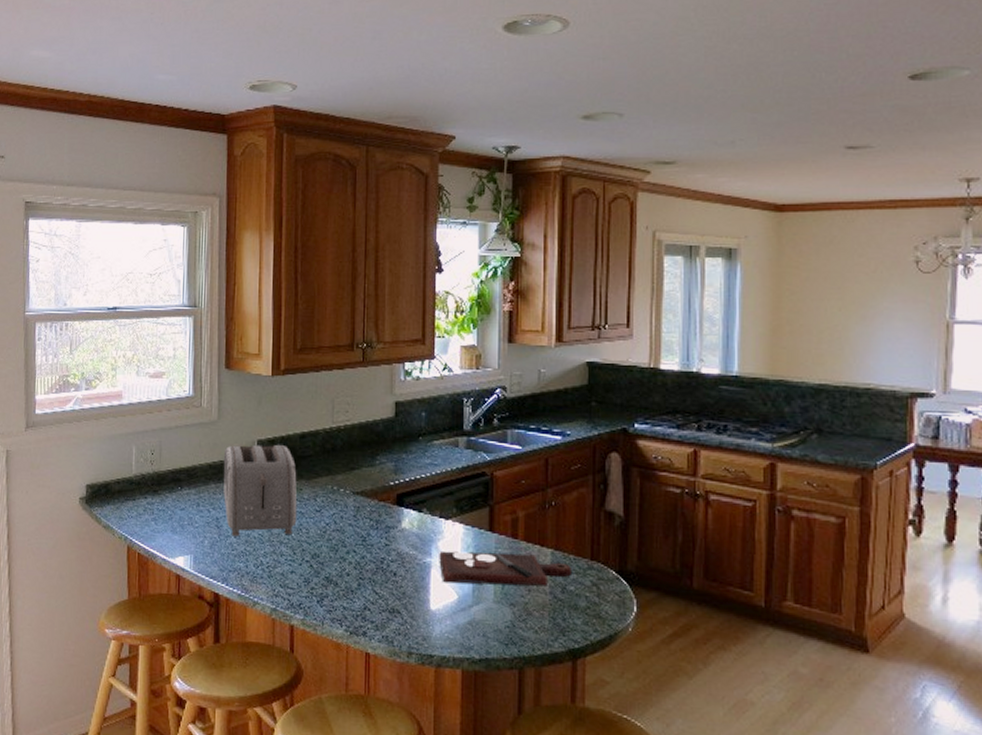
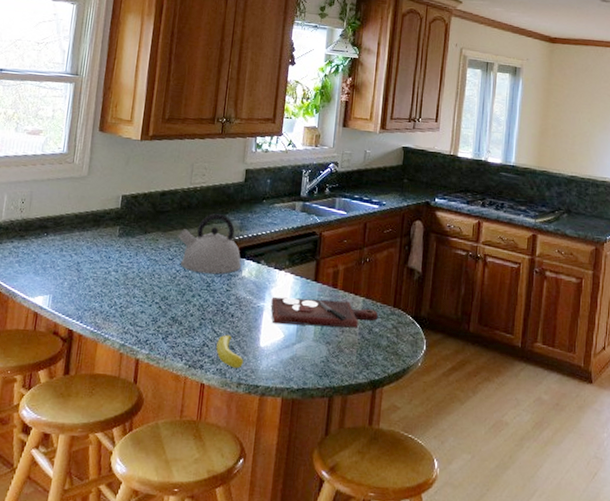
toaster: present [223,444,298,537] -> none [86,198,155,280]
kettle: none [324,456,401,527] -> present [178,213,242,274]
banana: none [379,596,412,636] -> present [216,334,243,369]

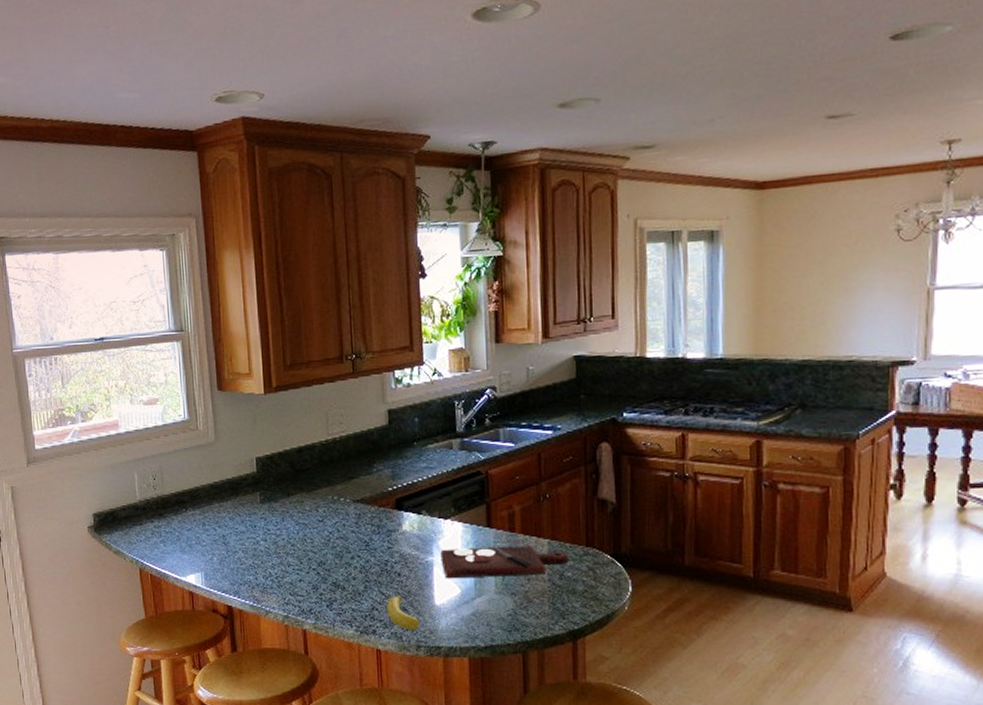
kettle: present [178,213,242,274] -> none [324,465,401,532]

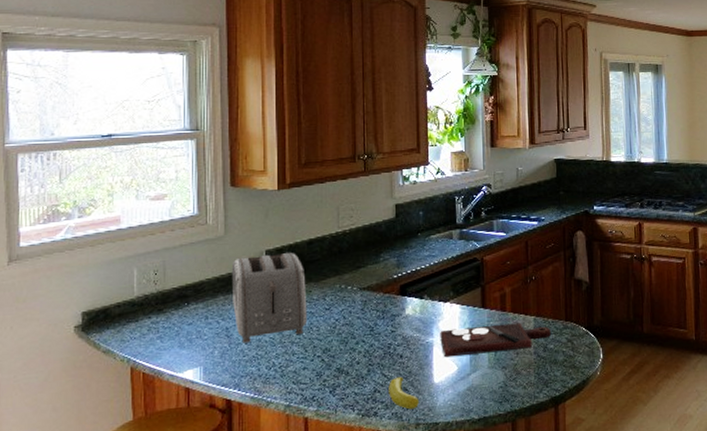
toaster: none [224,460,301,552] -> present [231,252,308,344]

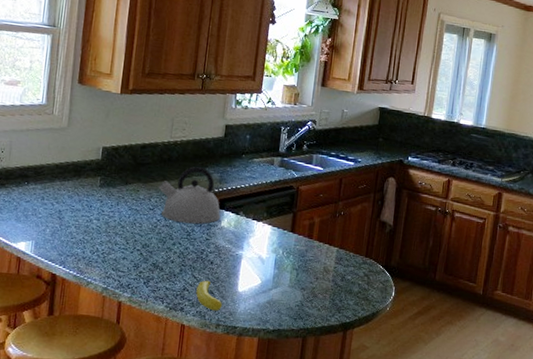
toaster: present [231,252,308,344] -> none [67,150,136,228]
kettle: none [332,254,404,319] -> present [158,167,221,224]
cutting board: present [440,323,551,358] -> none [248,246,351,276]

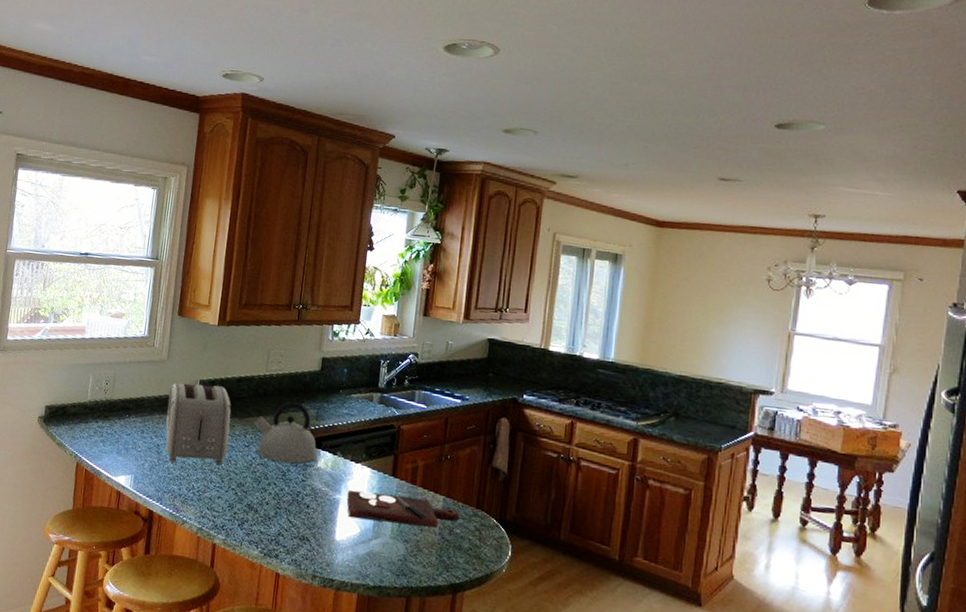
toaster: none [67,150,136,228] -> present [165,382,232,465]
banana: present [196,280,222,311] -> none [291,525,319,561]
cutting board: none [248,246,351,276] -> present [346,489,459,528]

